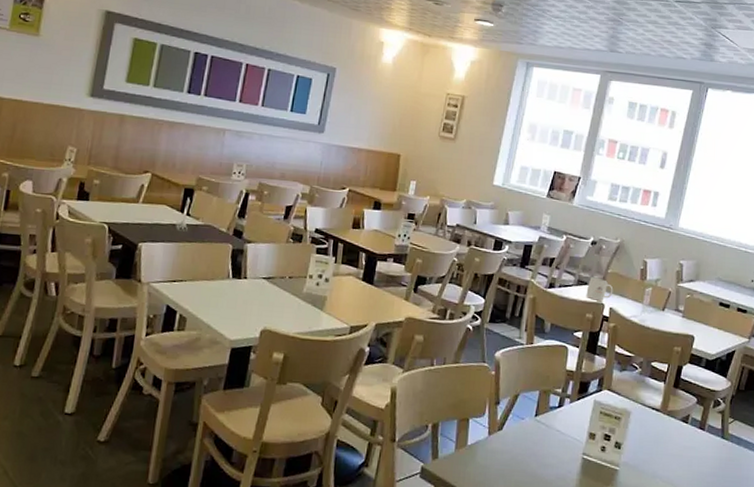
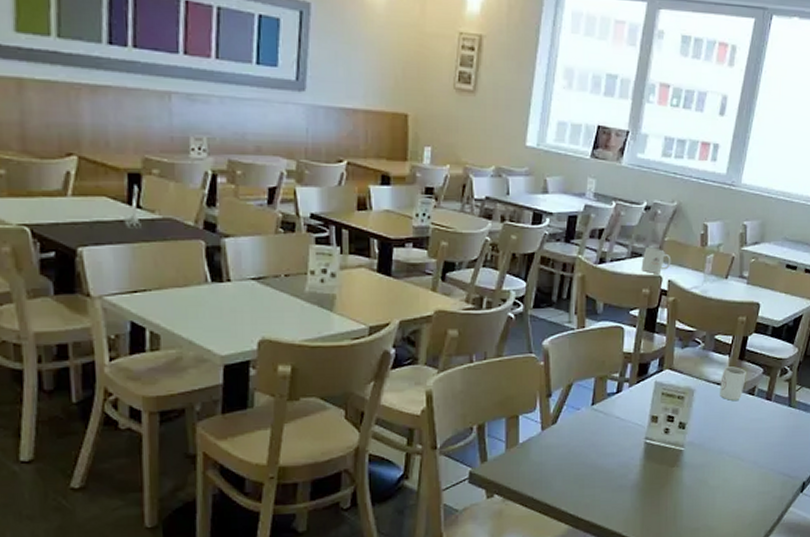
mug: none [655,393,681,427] -> present [720,366,746,400]

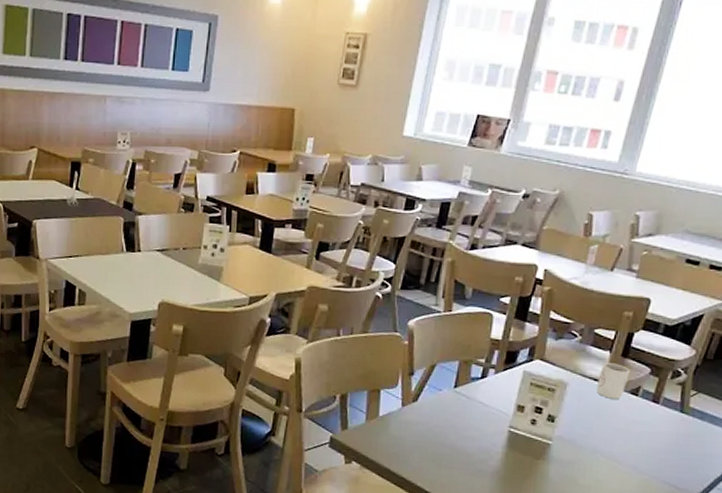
mug: present [641,247,672,275] -> none [515,235,550,263]

